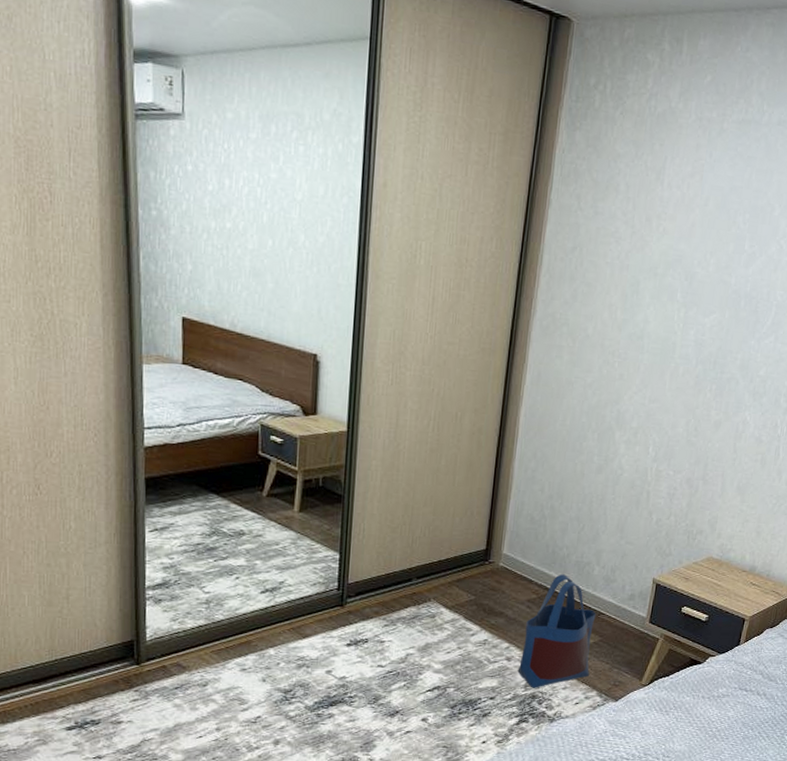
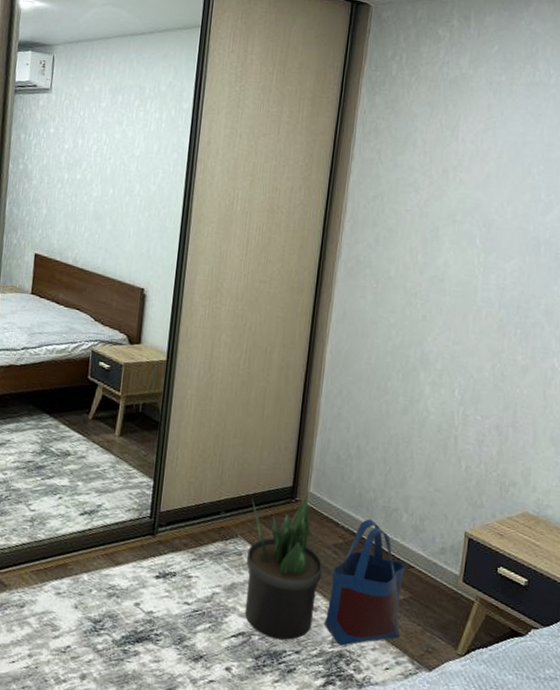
planter: none [439,558,516,689] -> present [244,497,323,640]

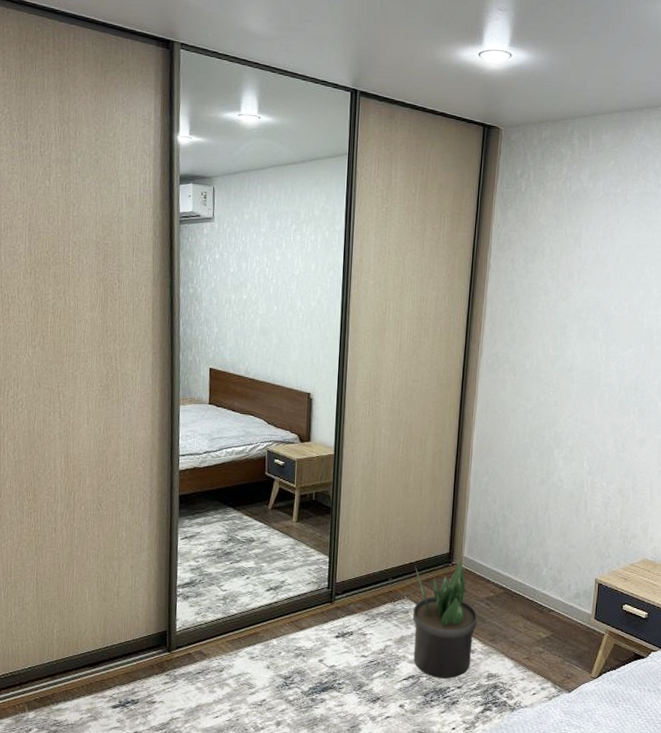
tote bag: present [324,519,405,646] -> none [480,575,547,679]

